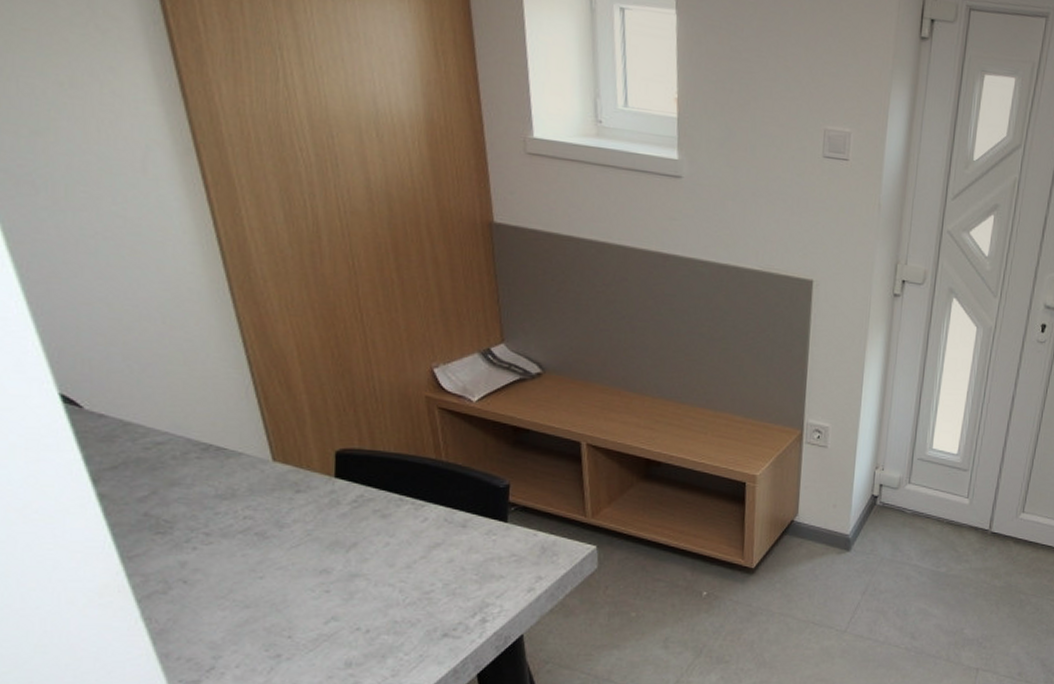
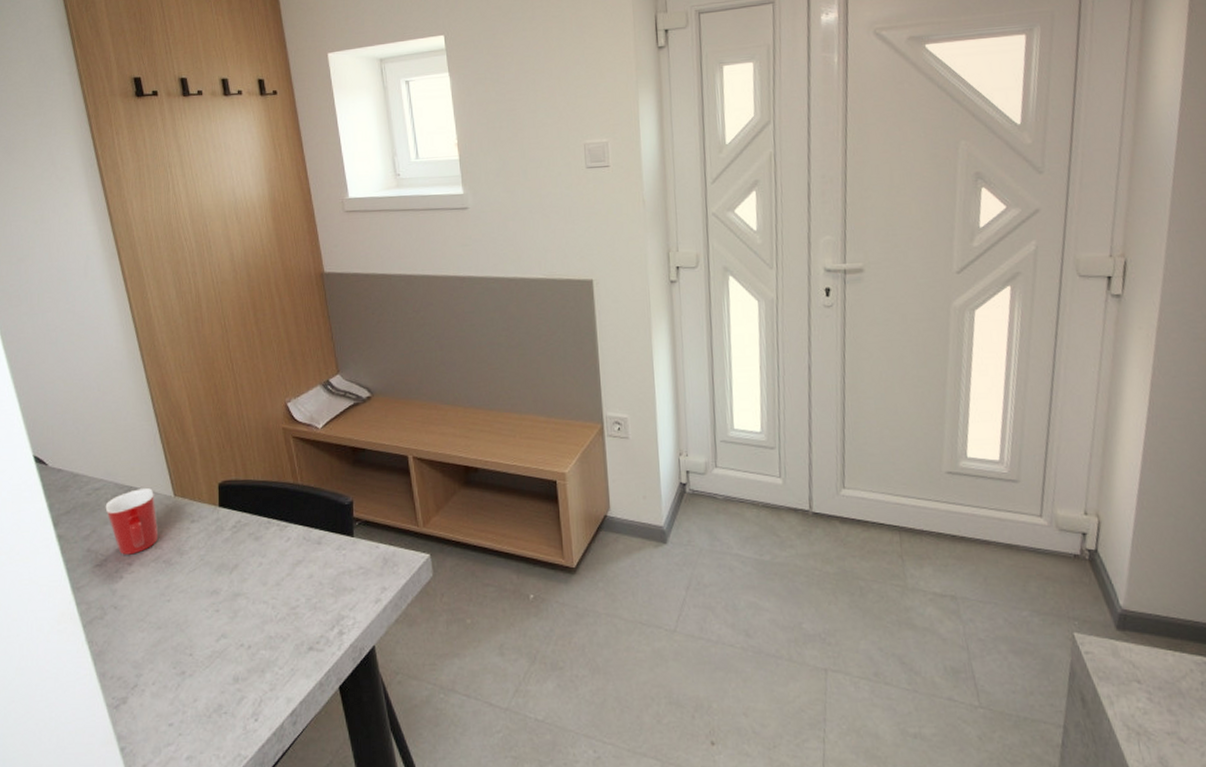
mug: none [171,448,249,524] -> present [105,488,159,555]

